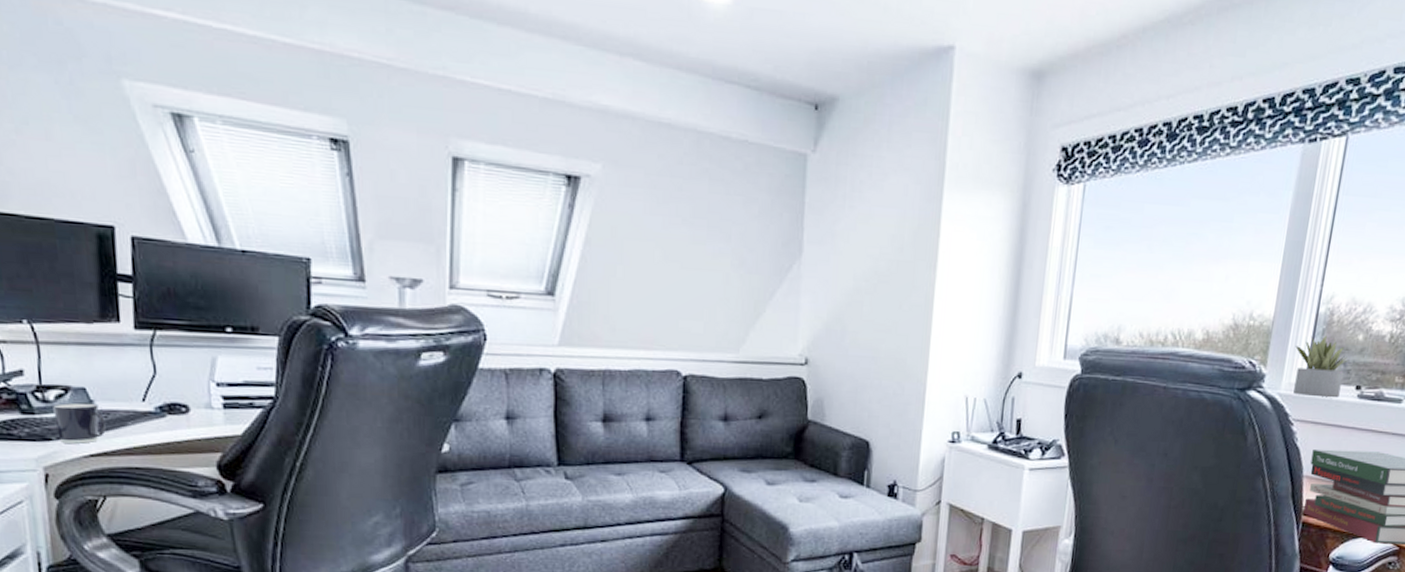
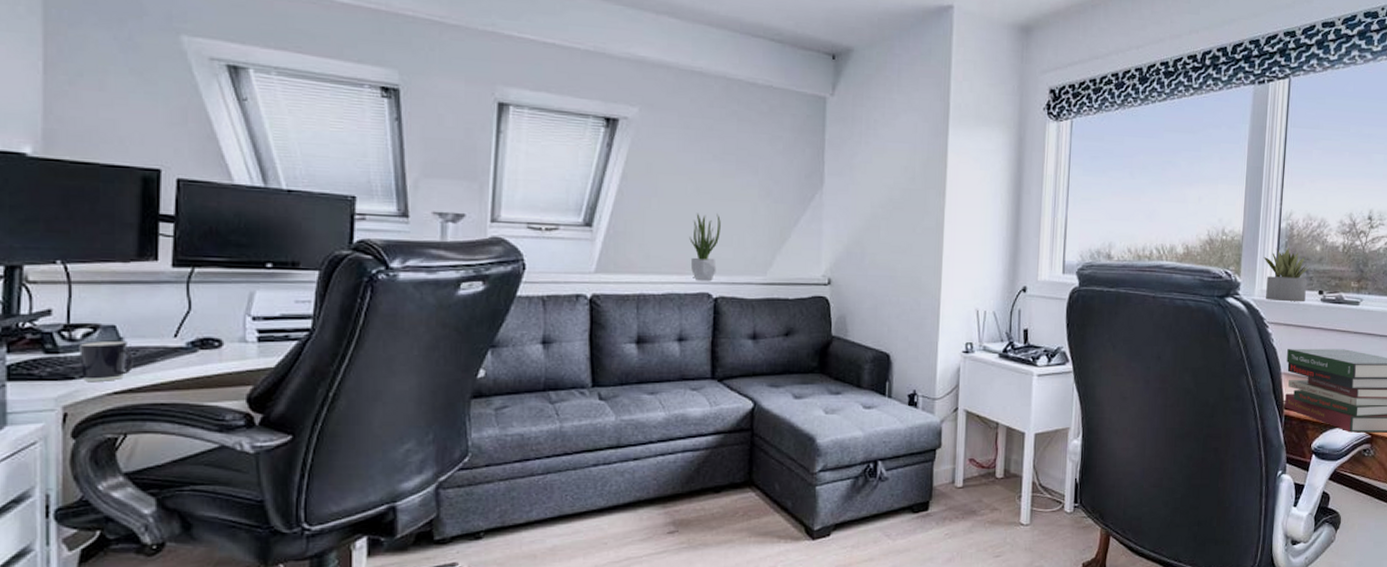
potted plant: none [657,283,691,358] -> present [689,213,721,282]

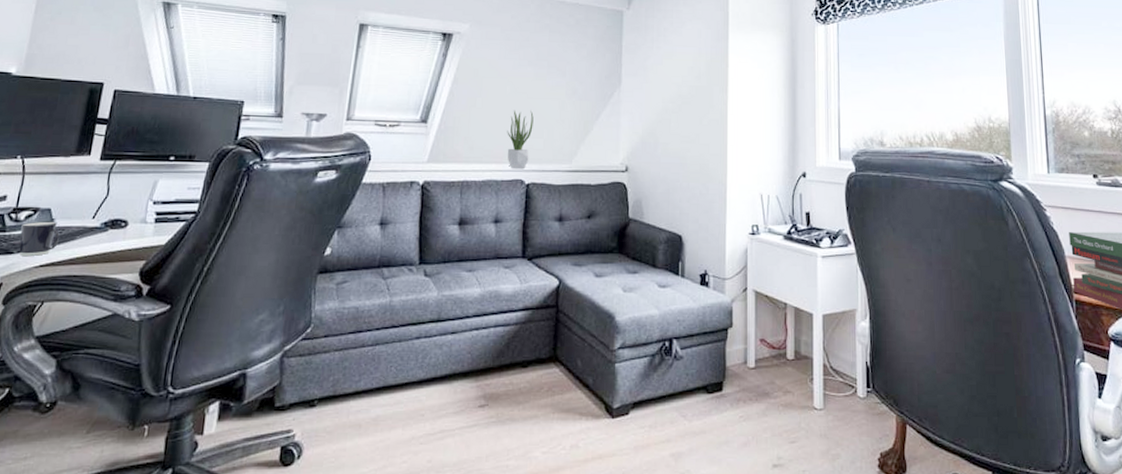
succulent plant: present [1264,247,1311,302] -> none [1033,133,1082,186]

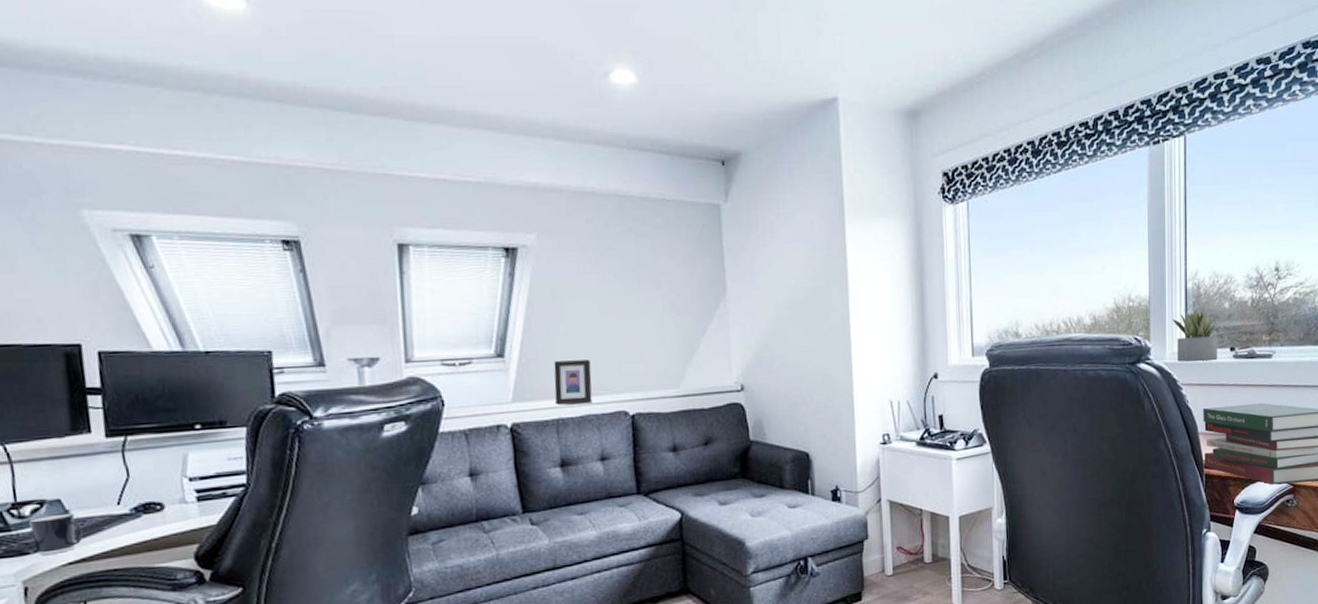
picture frame: none [463,130,498,170] -> present [553,359,593,406]
potted plant: present [507,110,534,170] -> none [600,332,631,400]
succulent plant: none [1033,133,1082,186] -> present [1172,307,1221,362]

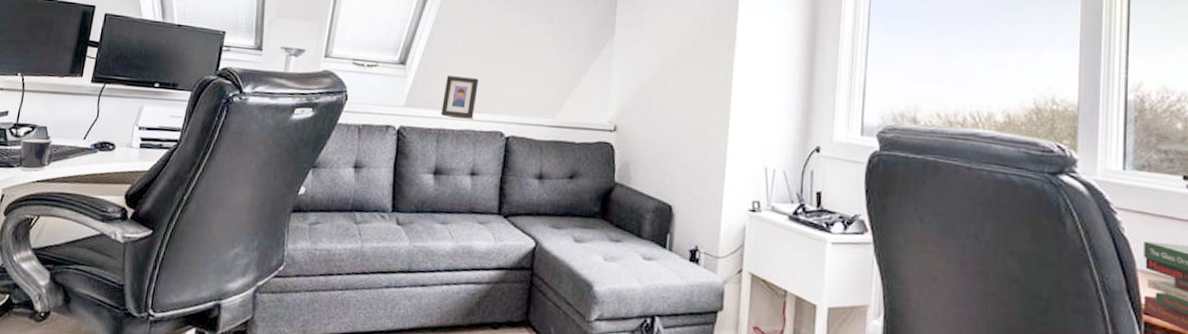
succulent plant: present [1172,307,1221,362] -> none [1107,122,1170,188]

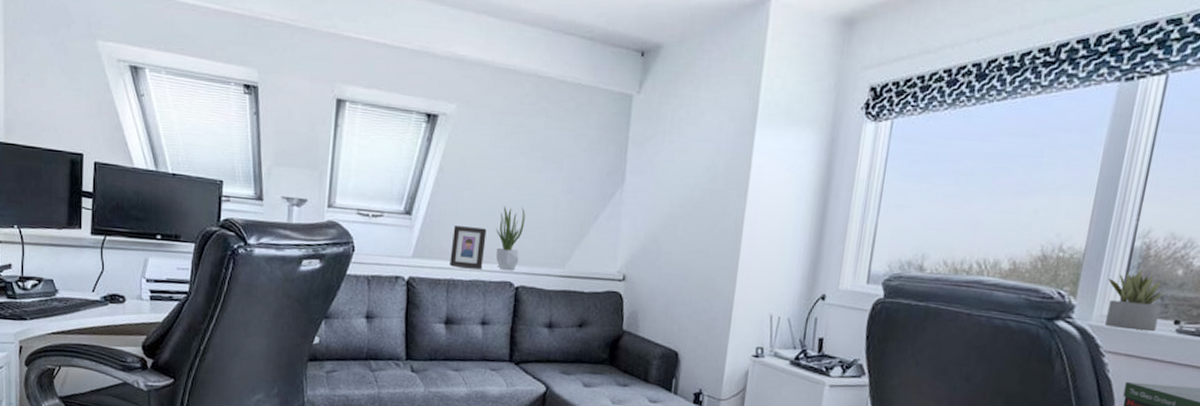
mug: present [19,138,54,171] -> none [29,291,65,324]
potted plant: none [487,56,517,121] -> present [496,206,525,271]
succulent plant: none [1107,122,1170,188] -> present [1105,269,1167,332]

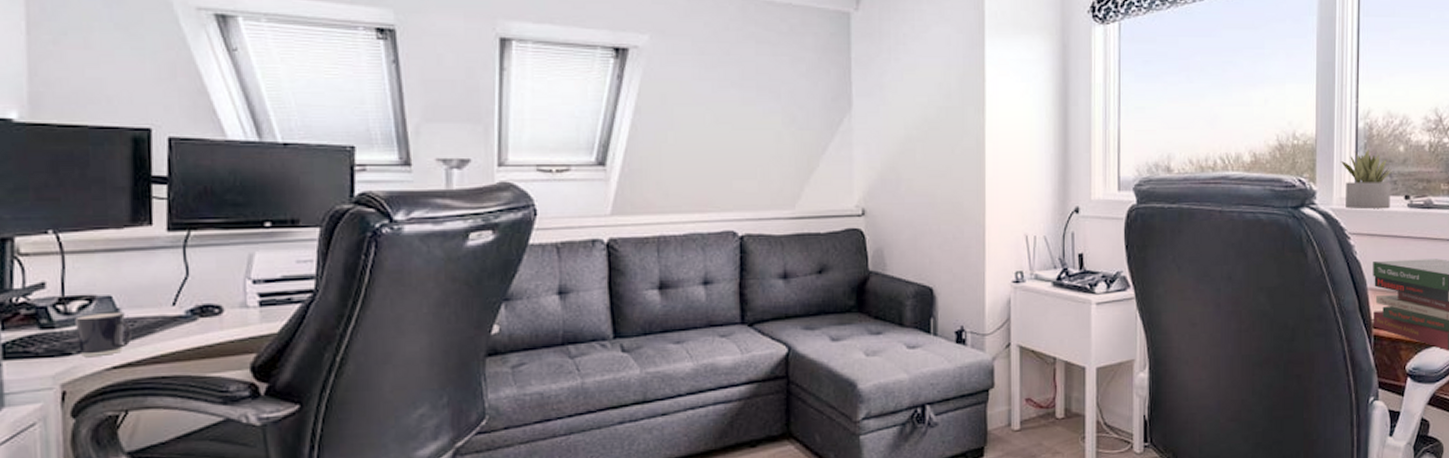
mug: none [29,291,65,324] -> present [75,311,132,356]
picture frame: present [450,226,487,270] -> none [658,173,699,221]
potted plant: present [496,206,525,271] -> none [710,145,743,219]

